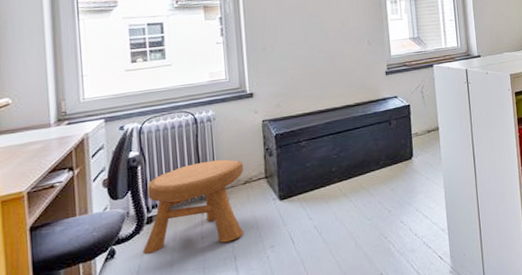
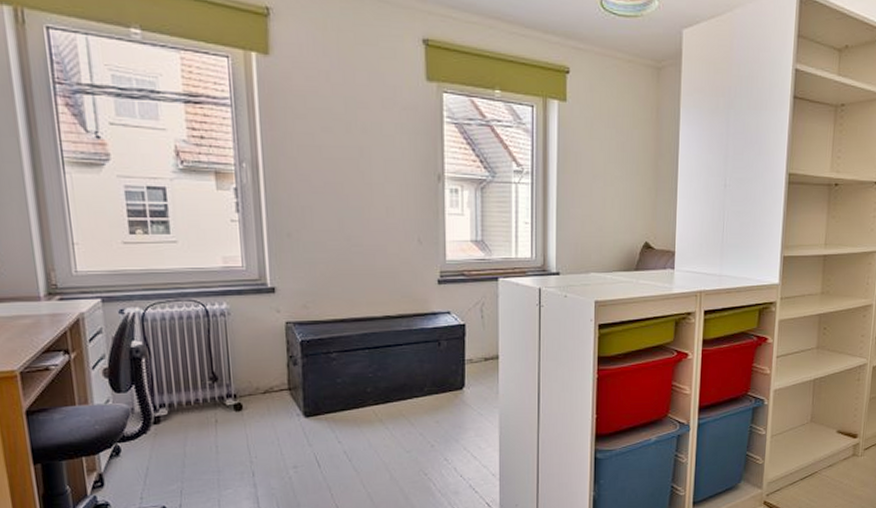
stool: present [142,159,244,254] -> none [150,361,264,456]

